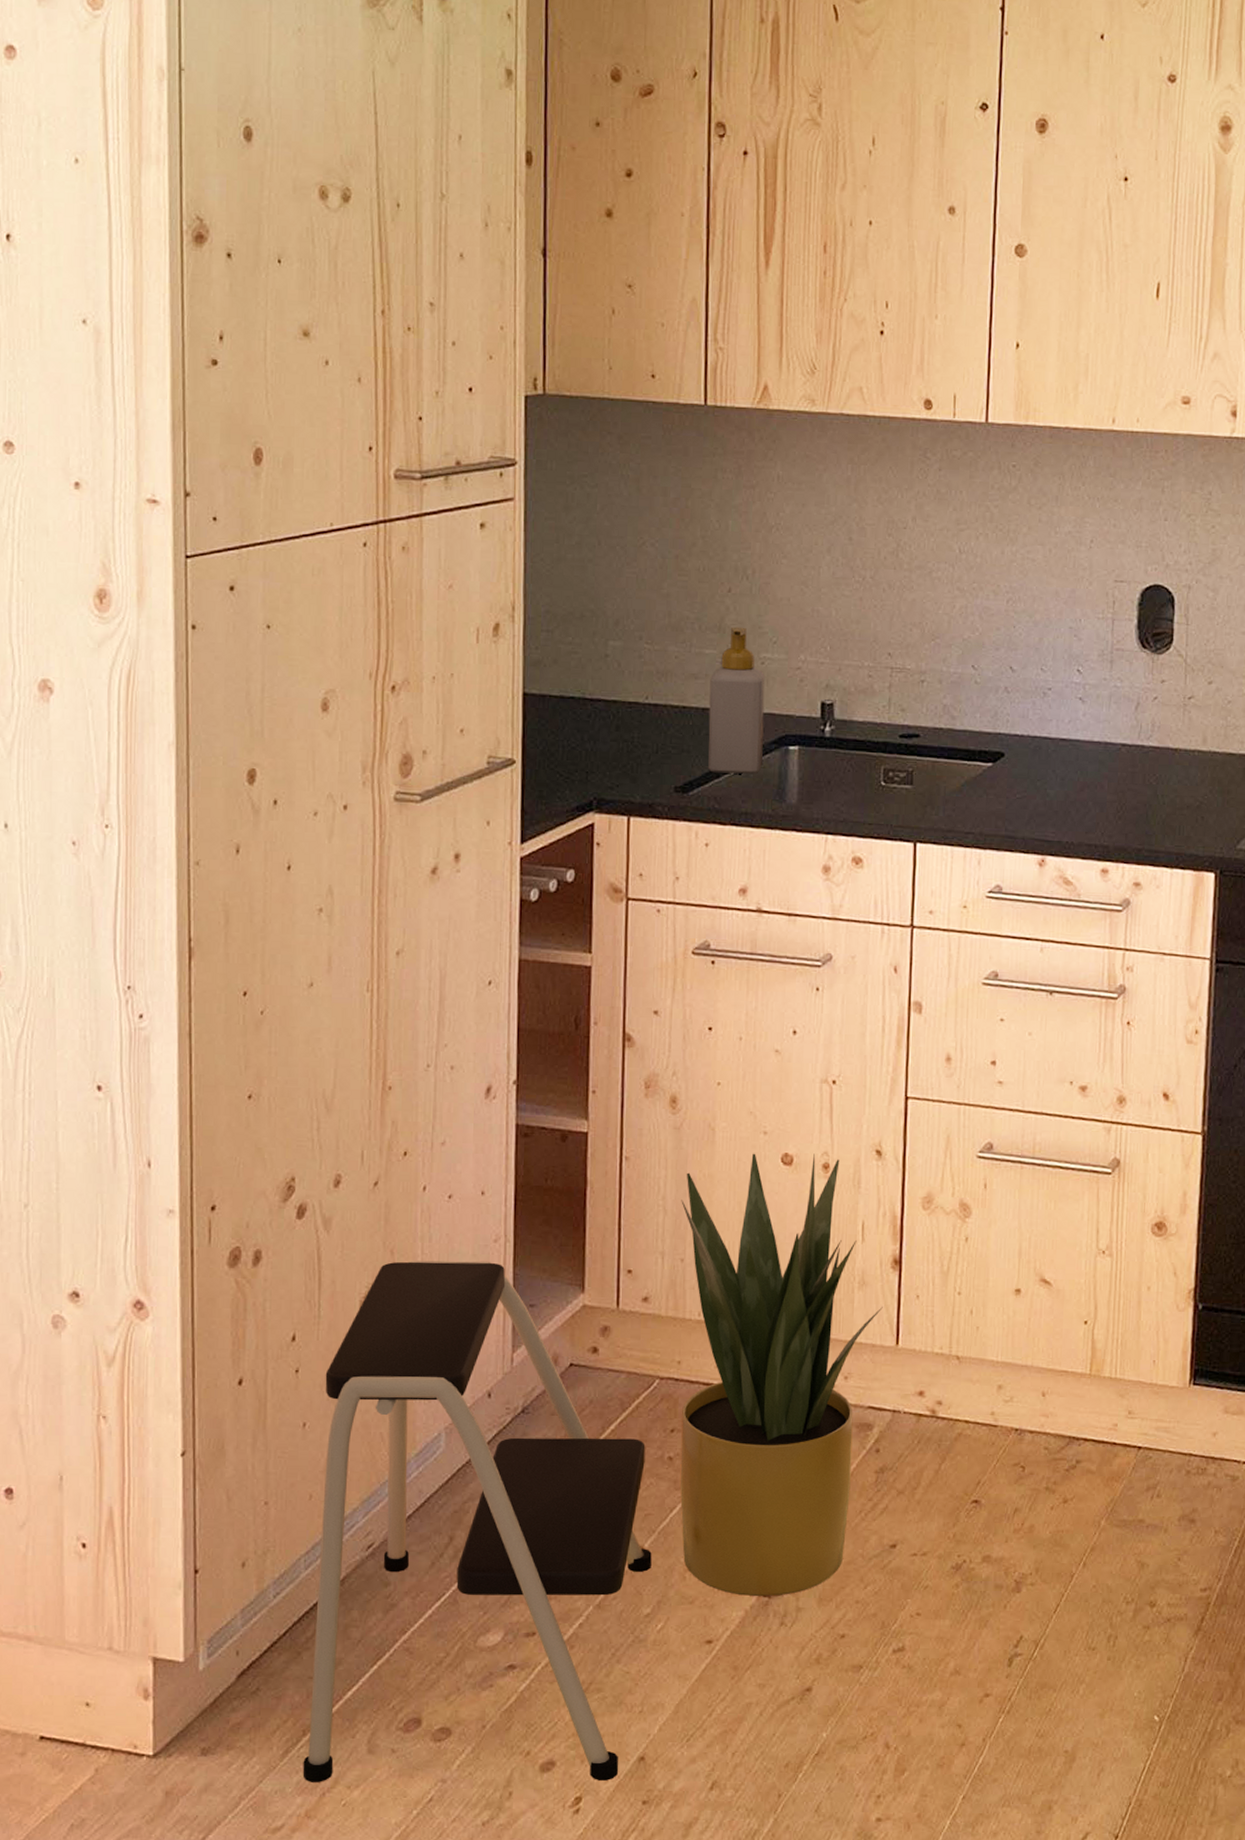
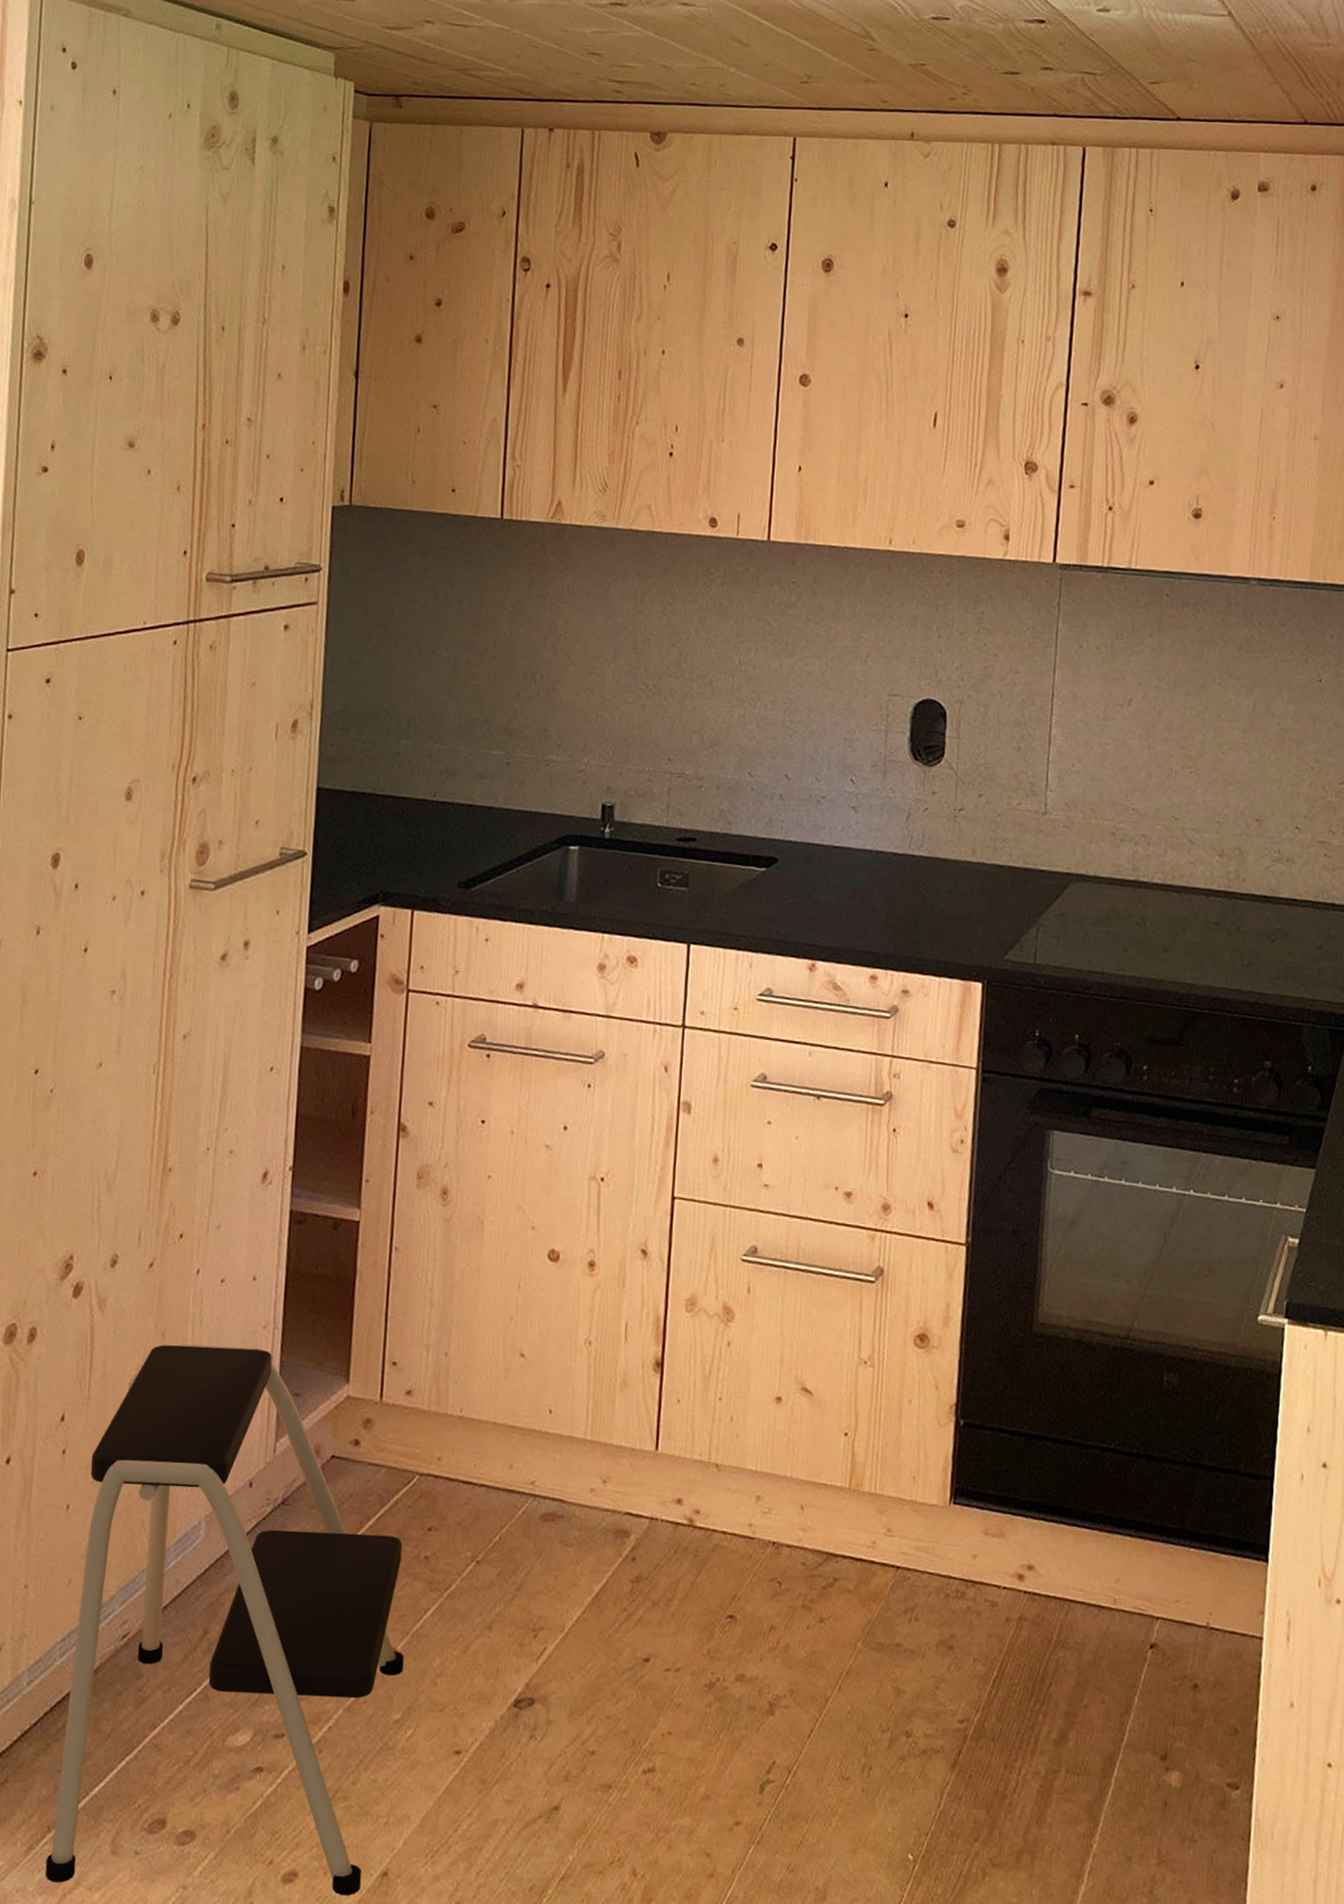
planter: present [679,1153,883,1596] -> none [434,1248,643,1707]
soap bottle: present [708,626,766,774] -> none [491,729,549,873]

